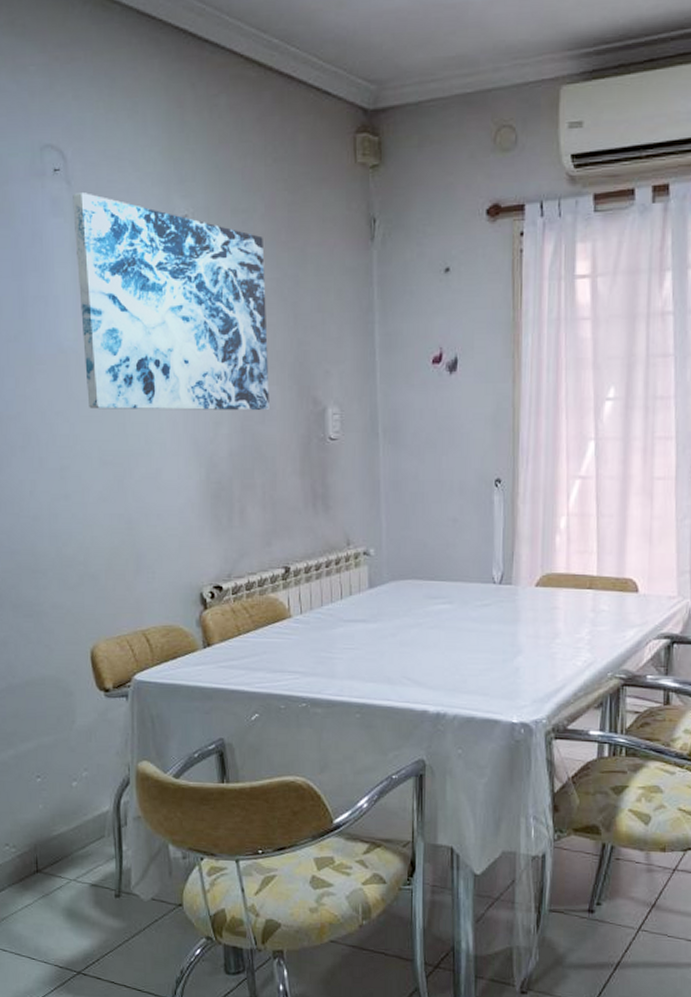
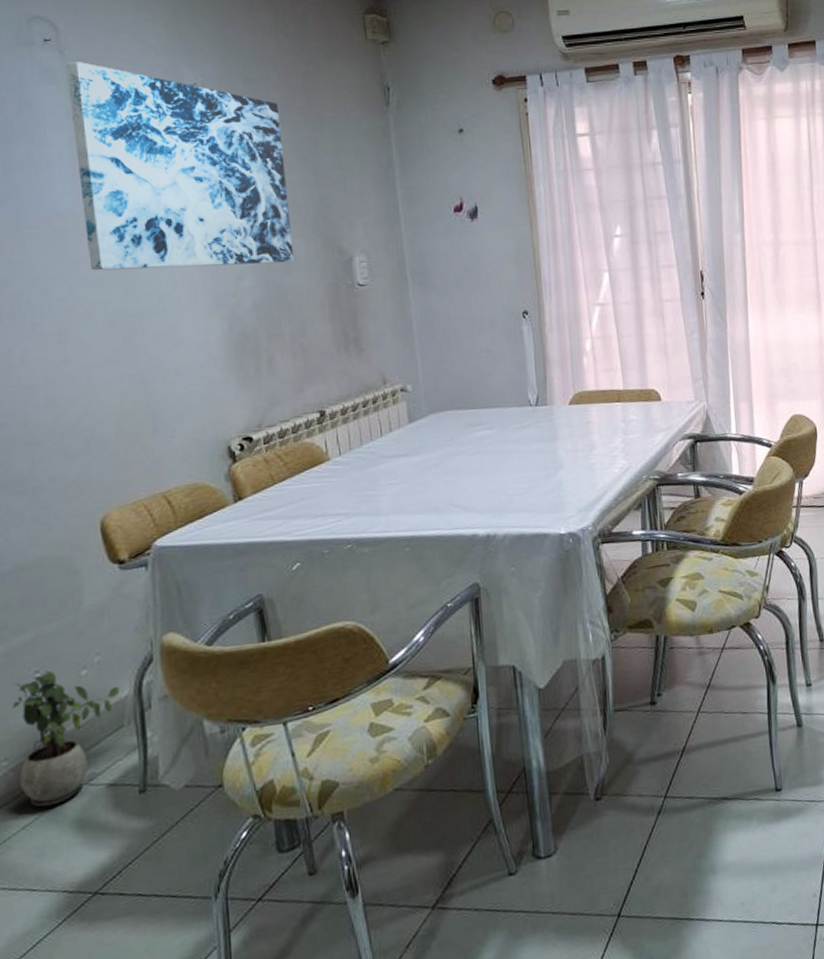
potted plant: none [19,777,102,893] -> present [12,670,120,808]

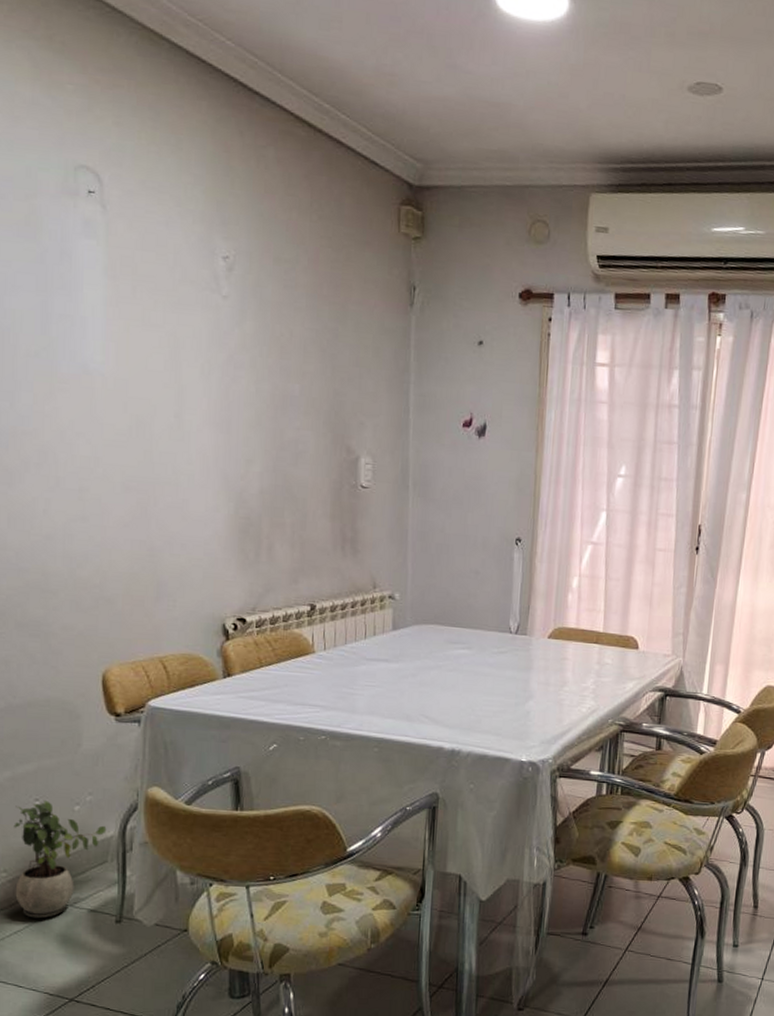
wall art: present [66,62,294,271] -> none [107,217,305,454]

